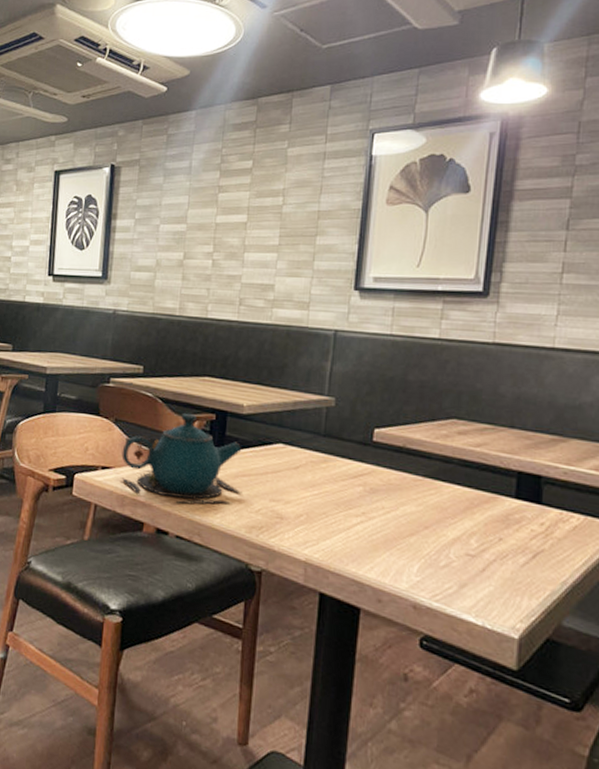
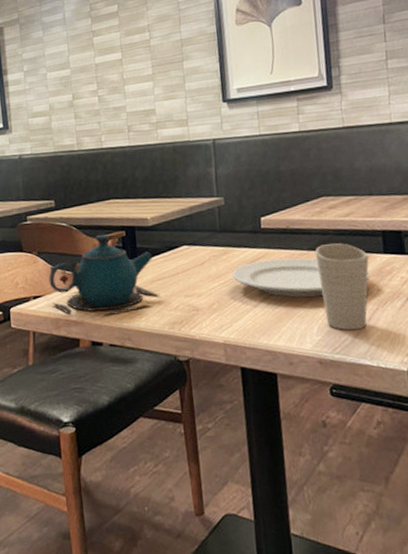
plate: none [328,477,493,532] -> present [232,258,370,298]
cup: none [430,473,496,580] -> present [315,243,369,331]

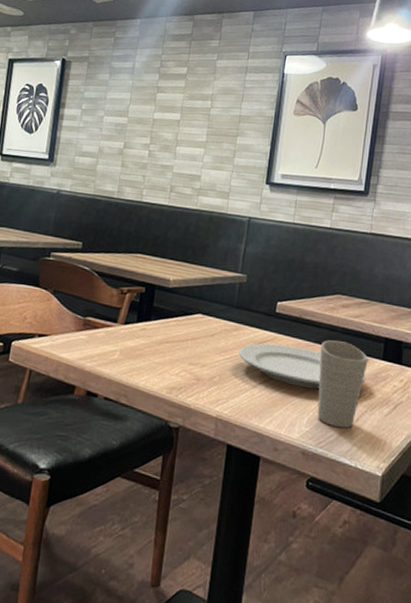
teapot: present [48,234,160,317] -> none [55,285,167,369]

